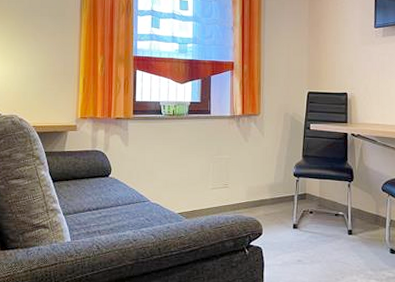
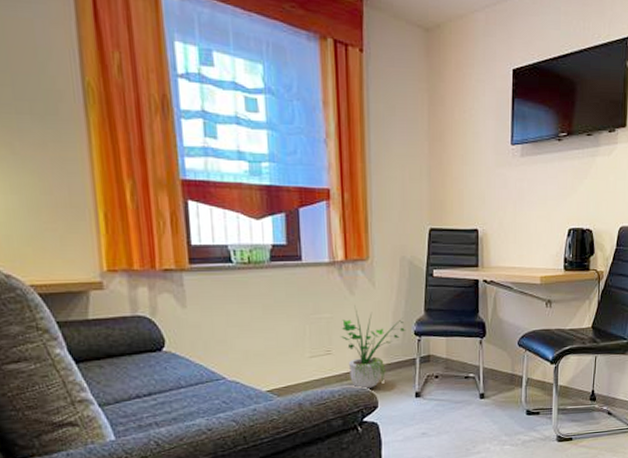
potted plant: none [235,150,287,218] -> present [340,305,406,389]

